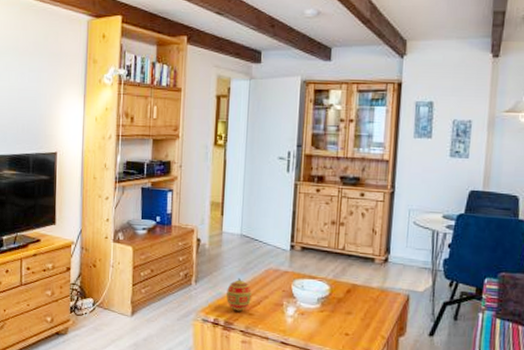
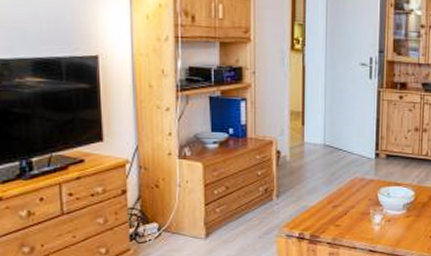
decorative egg: present [226,278,252,312] -> none [311,190,338,223]

